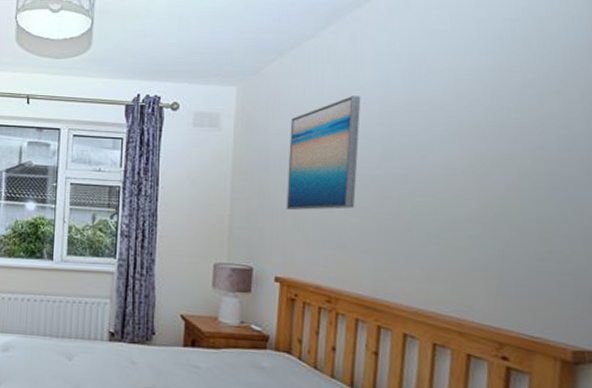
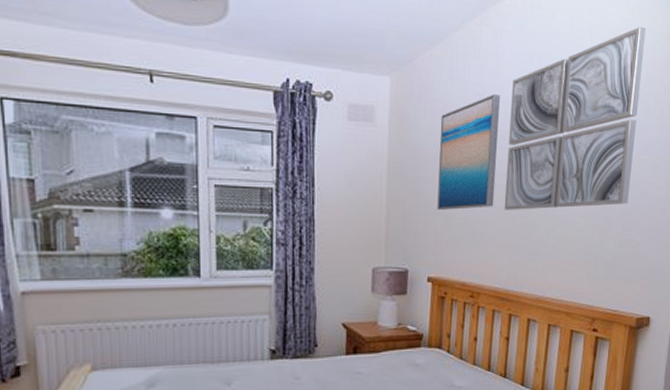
wall art: none [368,12,559,213] -> present [504,26,646,210]

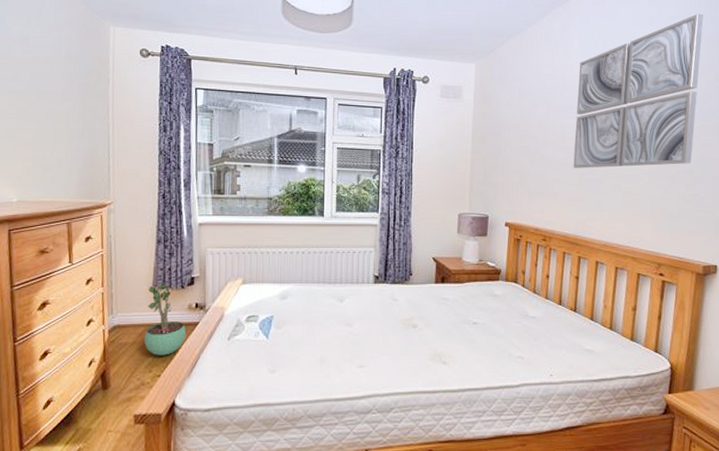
wall art: present [436,94,501,210] -> none [513,74,569,168]

